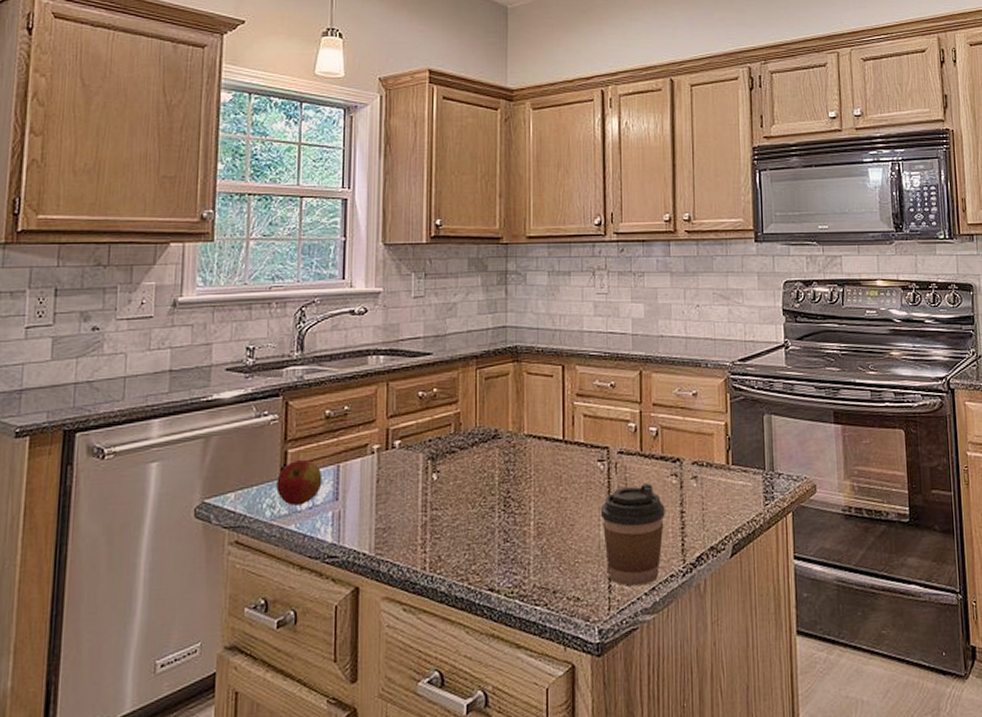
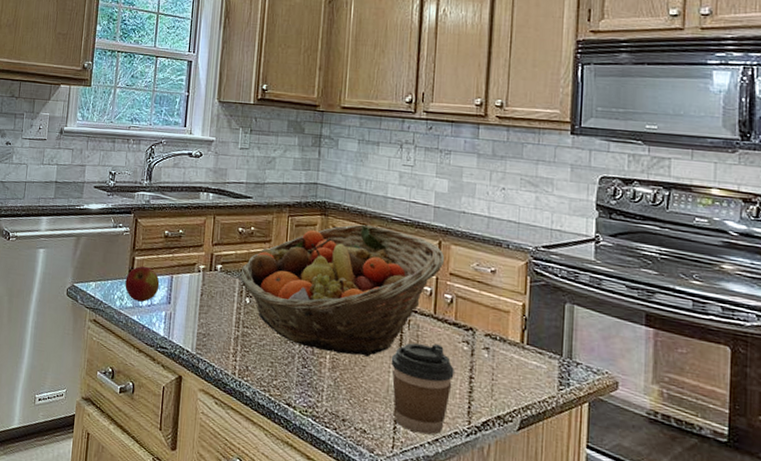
fruit basket: none [424,365,647,518] -> present [240,224,445,357]

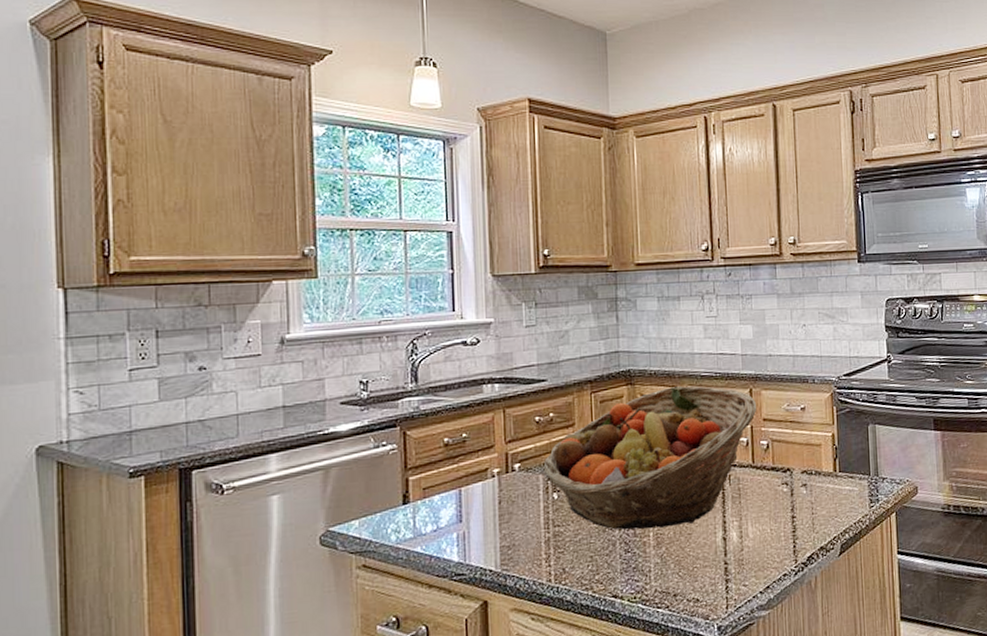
apple: present [125,265,160,302] -> none [399,485,445,529]
coffee cup: present [391,343,454,435] -> none [716,492,777,586]

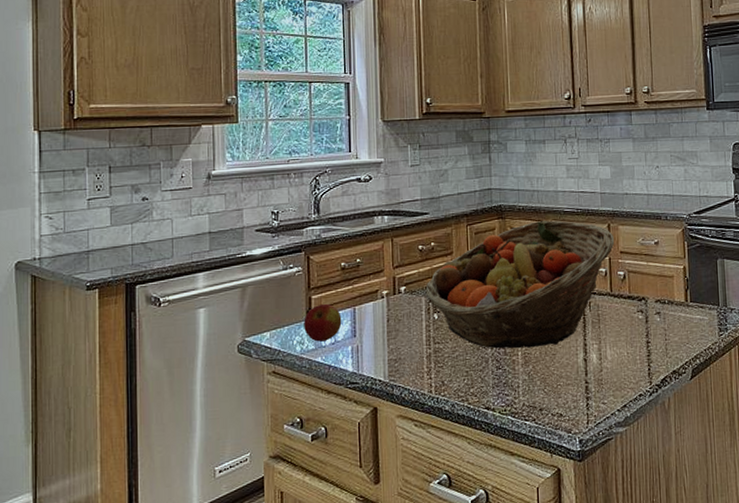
apple: none [399,485,445,529] -> present [304,303,342,342]

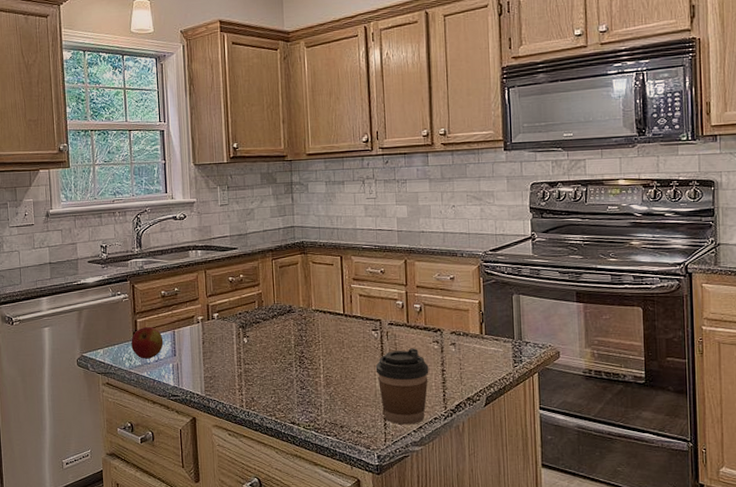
fruit basket: present [425,220,615,349] -> none [236,256,411,372]
coffee cup: none [577,319,633,404] -> present [375,348,429,425]

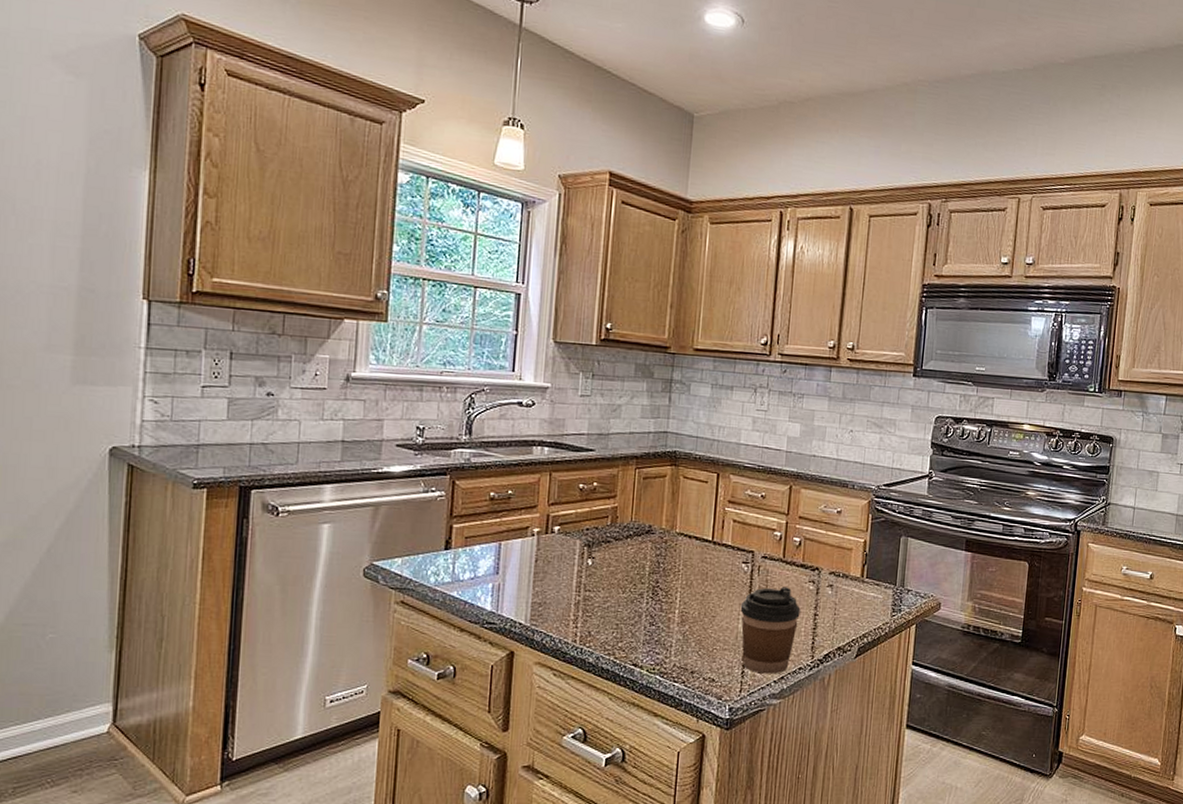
apple: present [131,326,164,359] -> none [441,534,485,575]

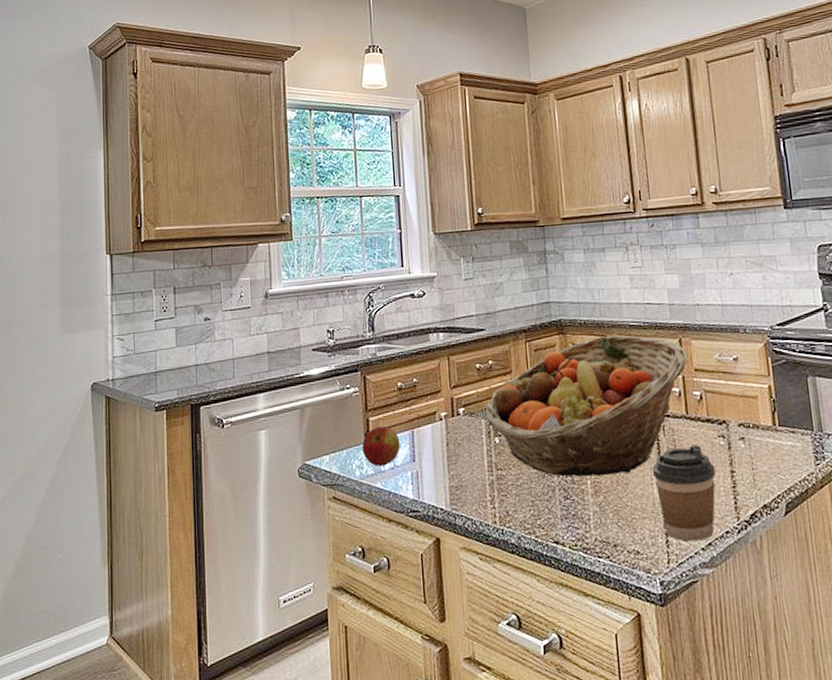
apple: none [441,534,485,575] -> present [362,426,401,466]
fruit basket: none [581,473,795,607] -> present [485,335,688,477]

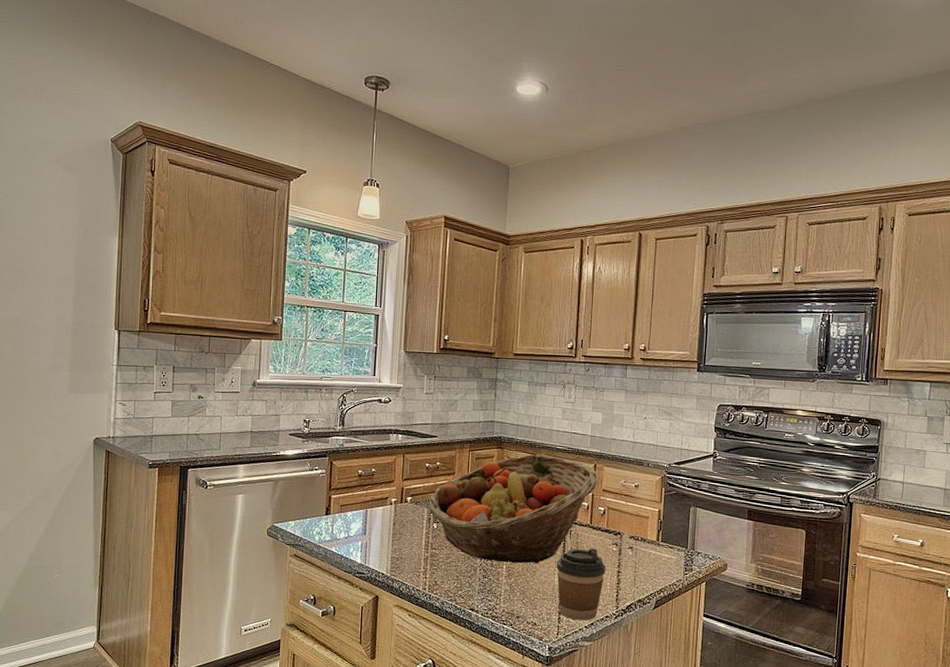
apple: present [362,426,401,466] -> none [323,503,355,535]

